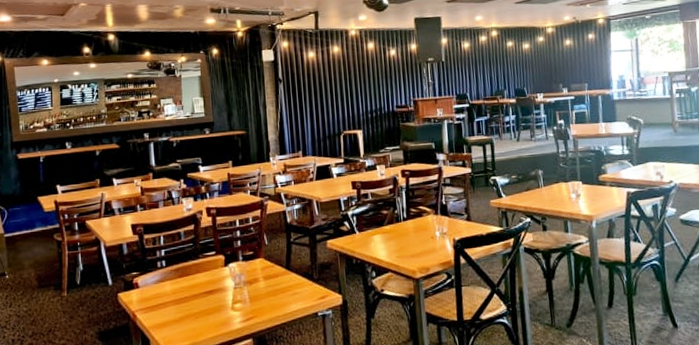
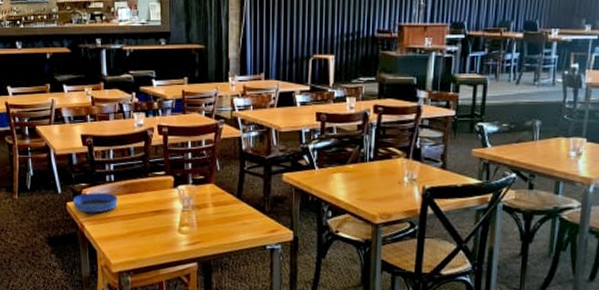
bowl: none [124,279,171,302] -> present [72,191,119,213]

